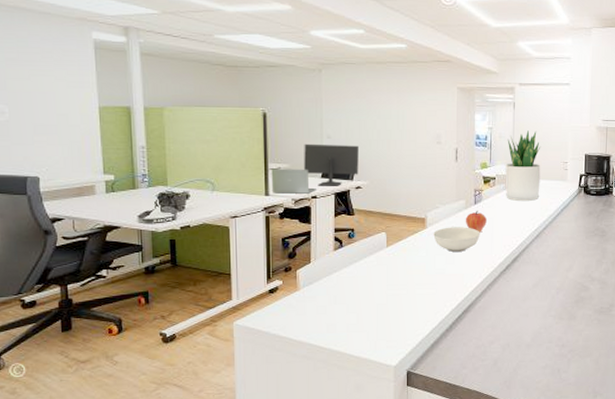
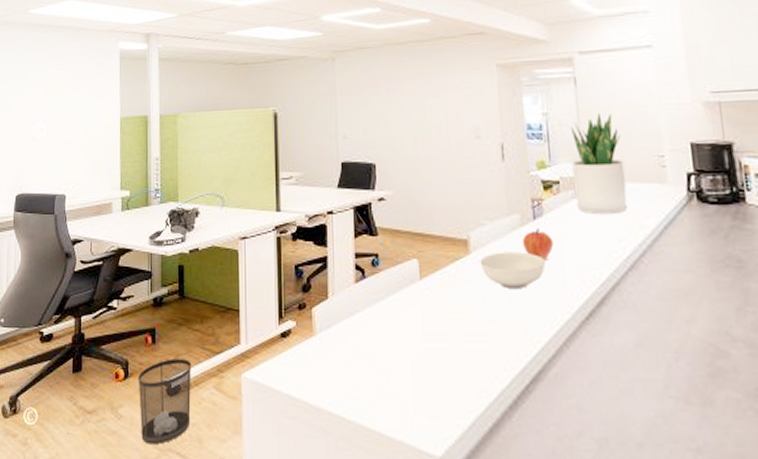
waste bin: none [132,314,187,381] -> present [138,359,192,445]
laptop: present [271,168,316,194] -> none [283,177,332,209]
computer monitor: present [304,143,359,186] -> none [317,146,381,198]

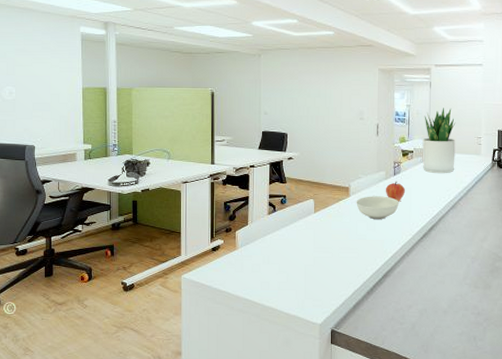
waste bin: present [138,359,192,445] -> none [100,266,143,324]

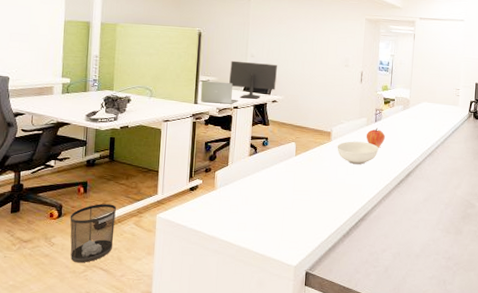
waste bin: none [100,266,143,324] -> present [70,204,117,263]
laptop: none [217,140,254,163] -> present [200,80,238,104]
computer monitor: none [244,119,291,157] -> present [229,60,277,99]
planter: present [422,108,456,174] -> none [403,59,437,123]

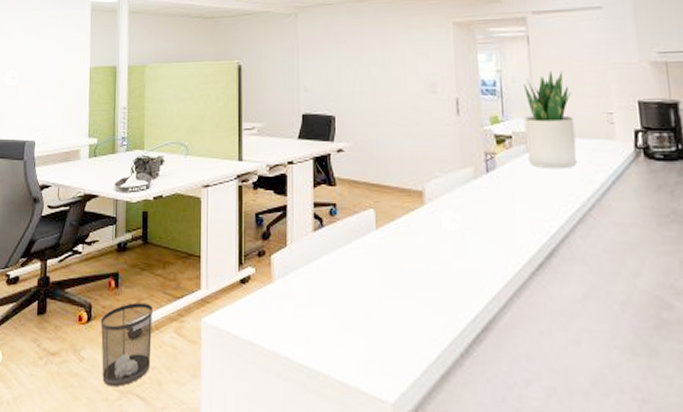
laptop: present [200,80,238,104] -> none [245,128,293,158]
computer monitor: present [229,60,277,99] -> none [279,98,340,149]
bowl: present [337,141,379,164] -> none [434,204,498,239]
fruit: present [366,127,386,148] -> none [475,181,506,213]
planter: none [403,59,437,123] -> present [523,71,577,169]

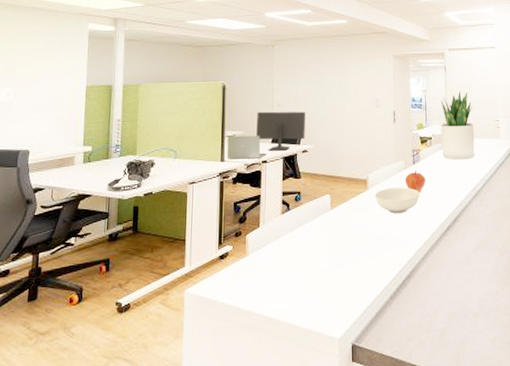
waste bin: present [100,303,154,387] -> none [91,282,142,355]
laptop: none [245,128,293,158] -> present [227,135,267,159]
computer monitor: none [279,98,340,149] -> present [256,111,305,151]
bowl: none [434,204,498,239] -> present [375,187,420,213]
fruit: none [475,181,506,213] -> present [405,170,426,193]

